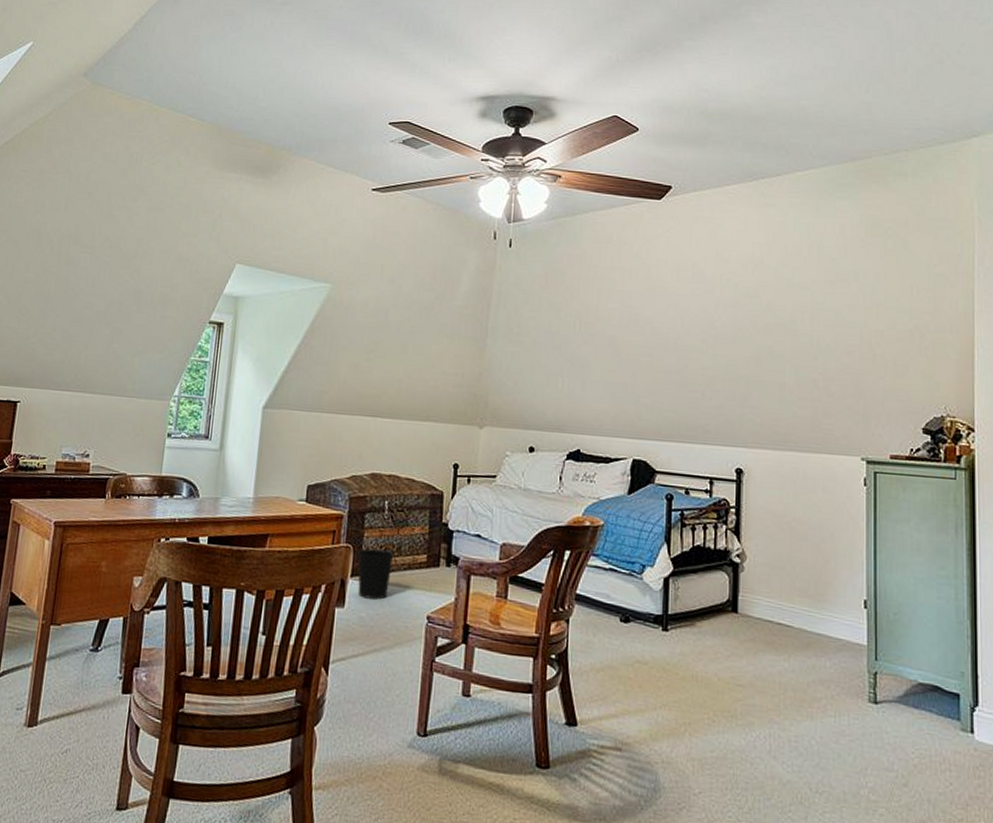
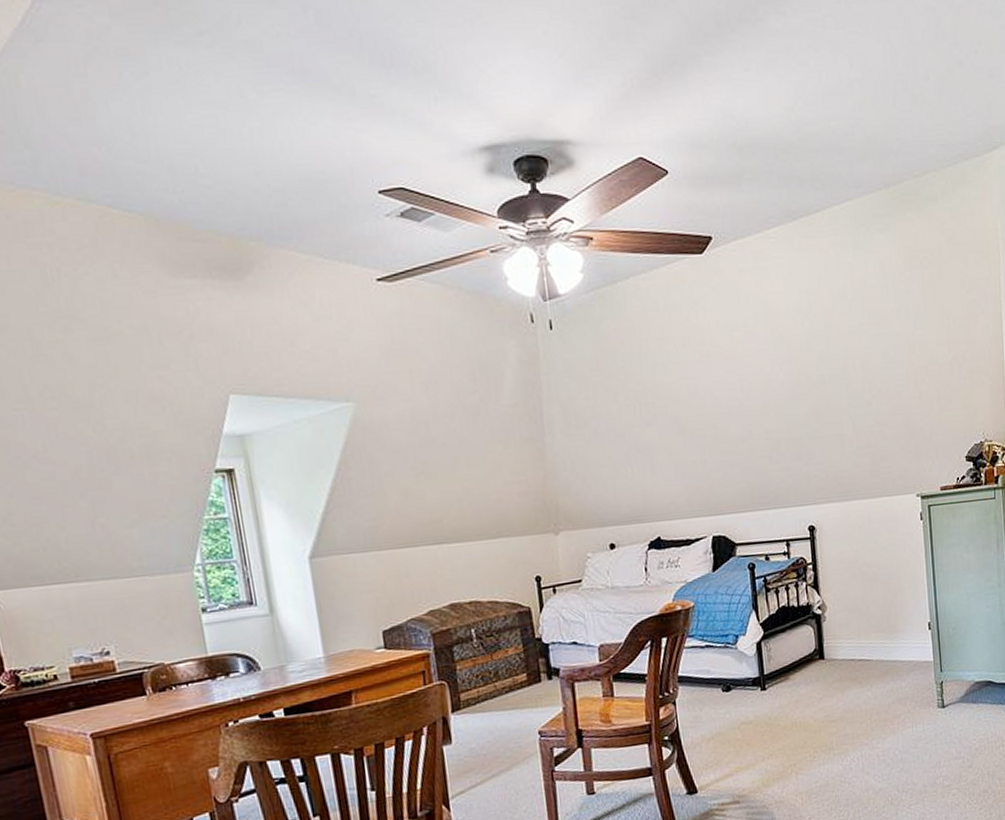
wastebasket: present [358,549,394,600] -> none [453,678,494,730]

